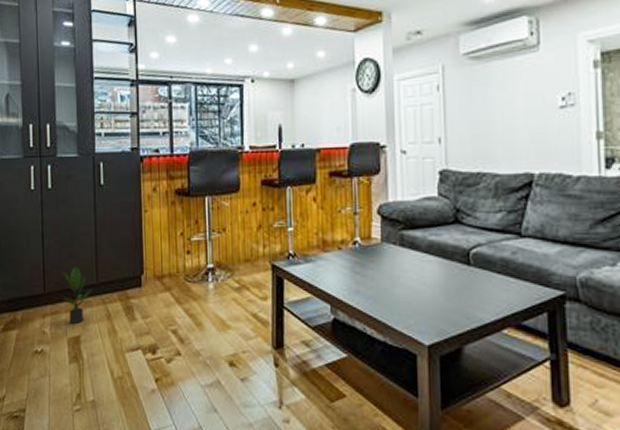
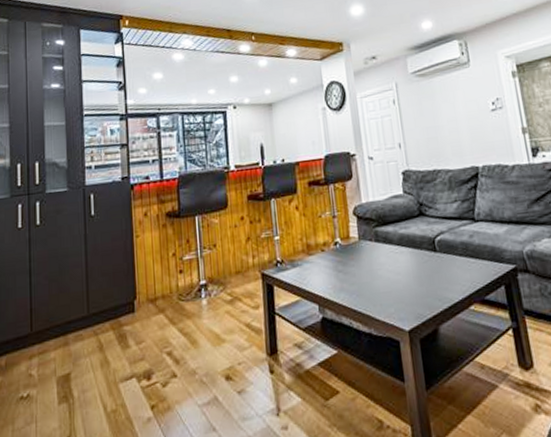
potted plant: present [62,266,92,325] -> none [50,300,83,362]

